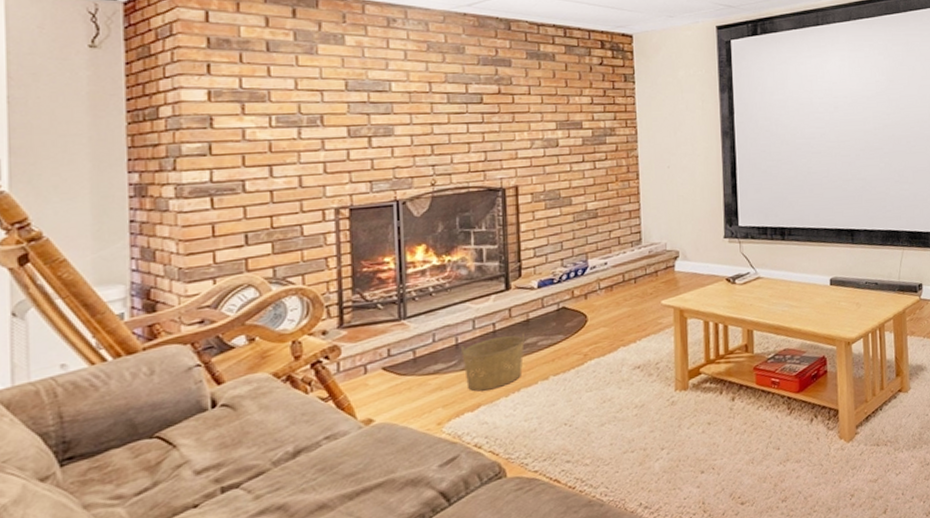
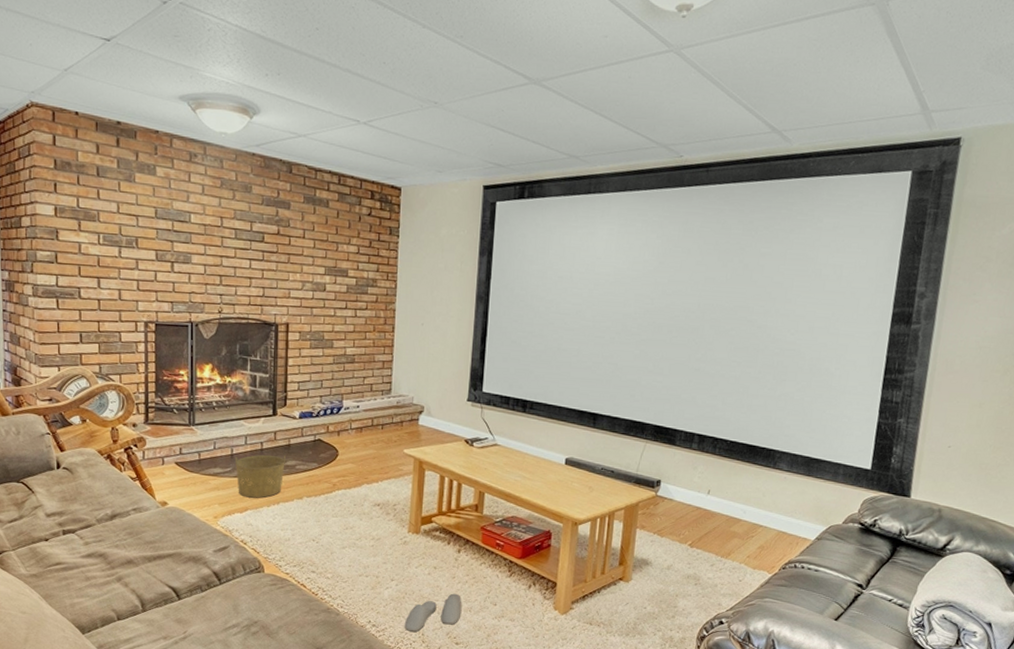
slippers: none [681,446,744,504] -> present [404,593,462,633]

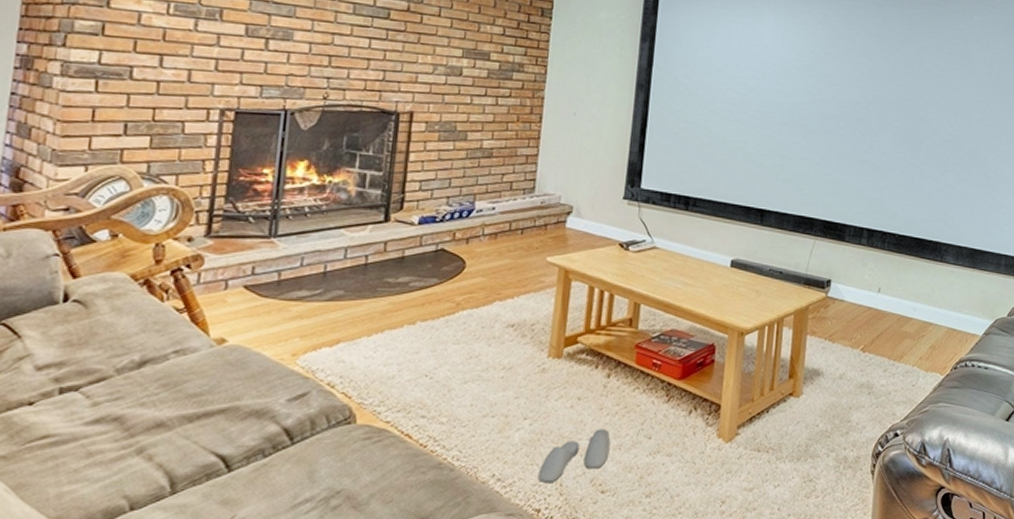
basket: present [235,455,285,498] -> none [328,271,397,326]

